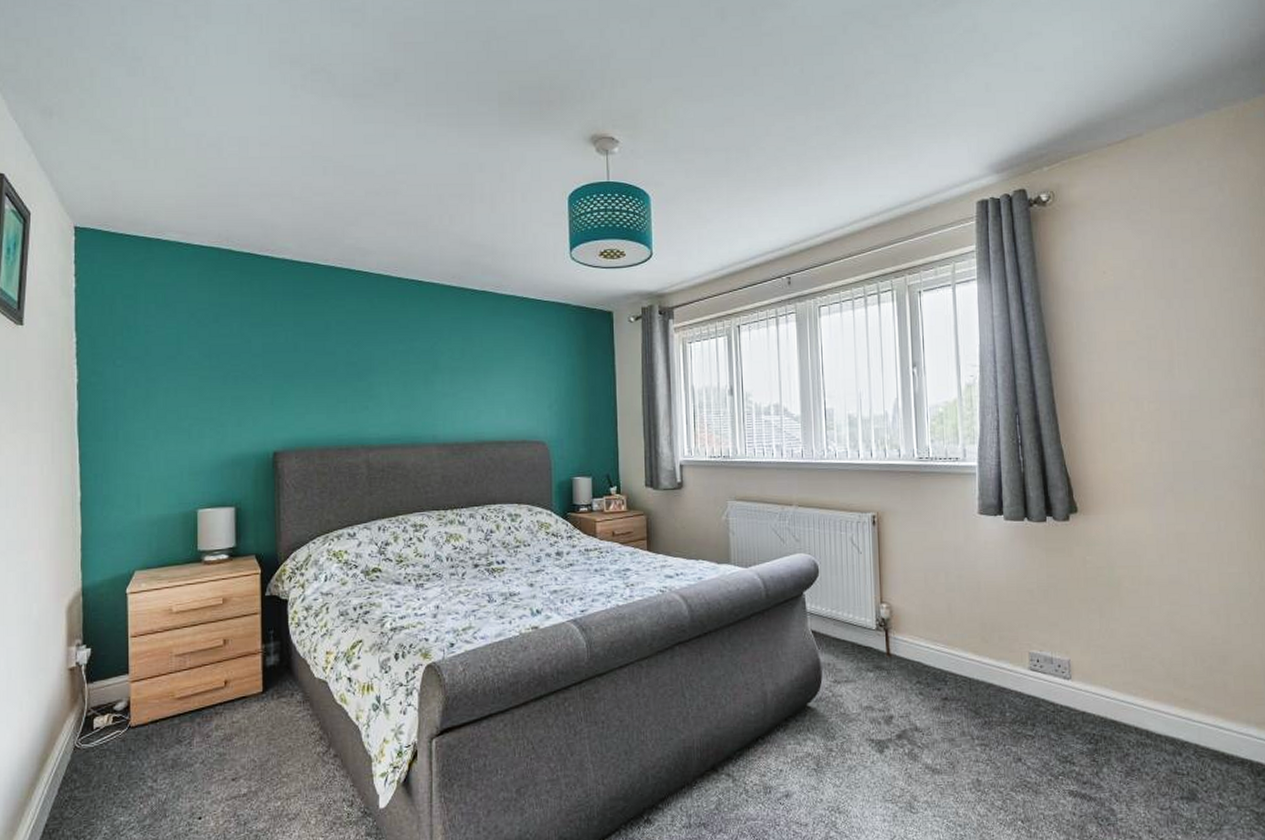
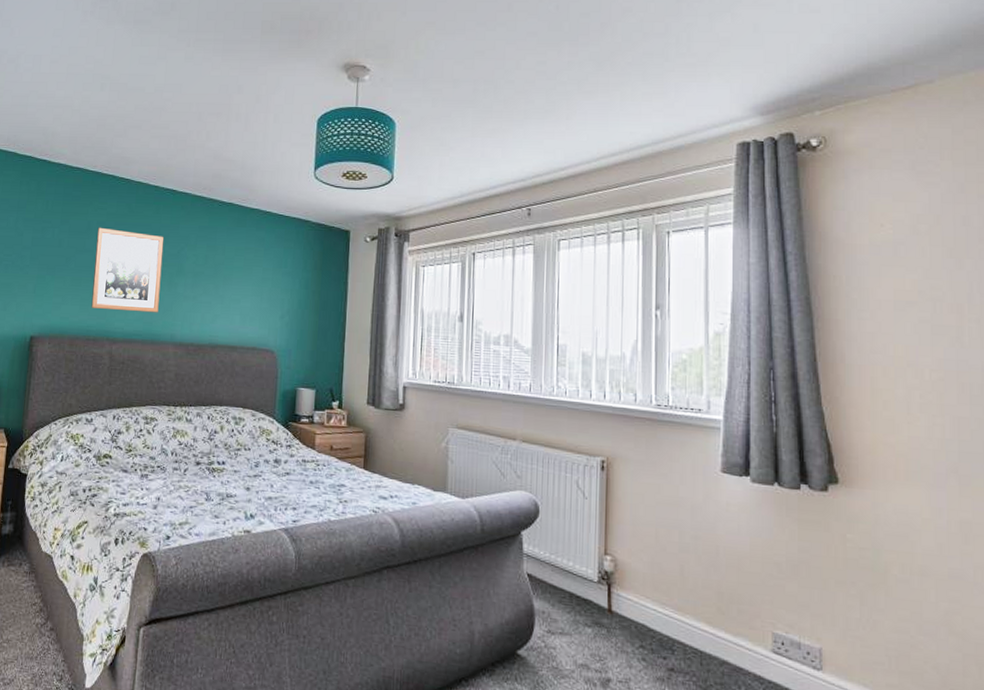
wall art: none [337,326,416,416] -> present [91,227,164,313]

